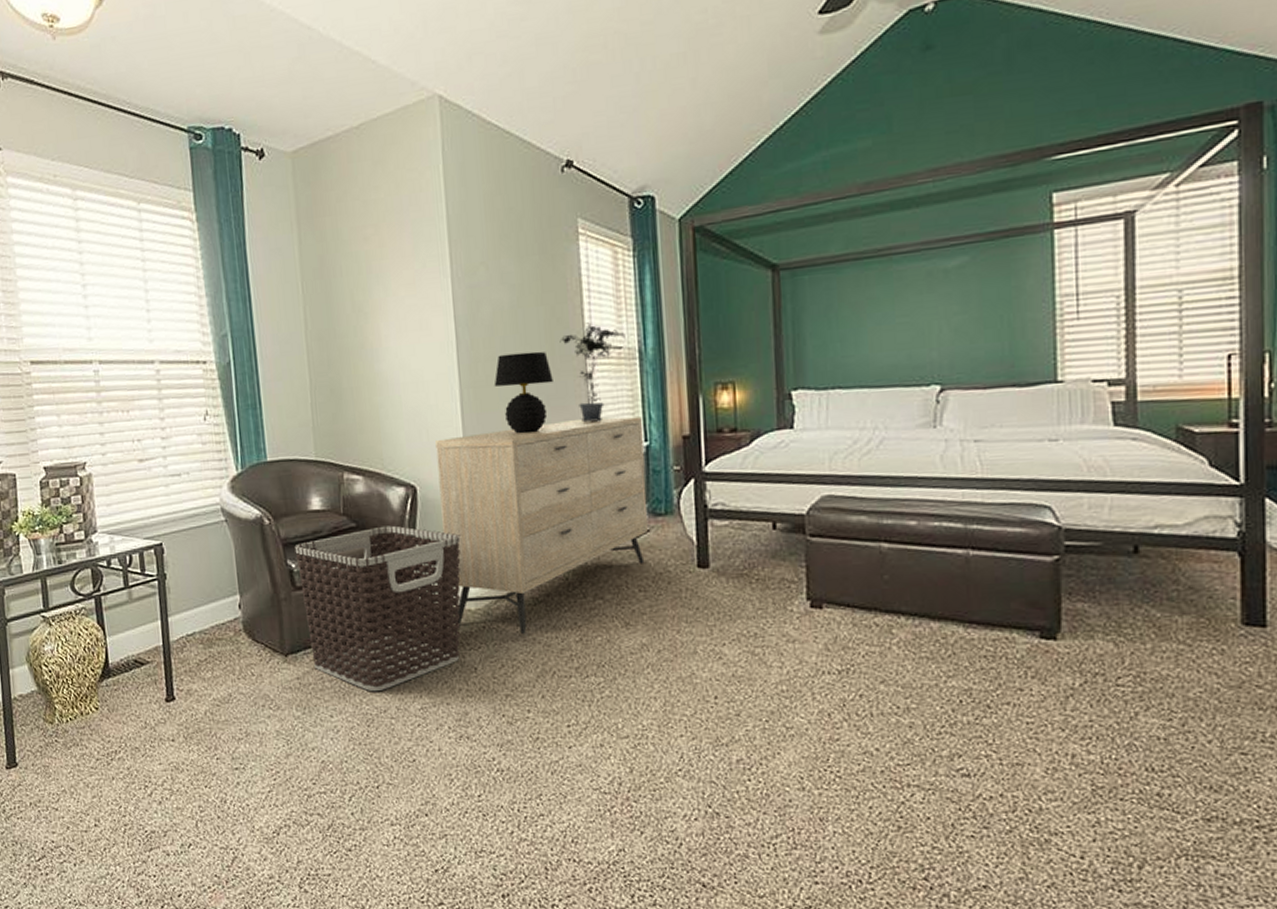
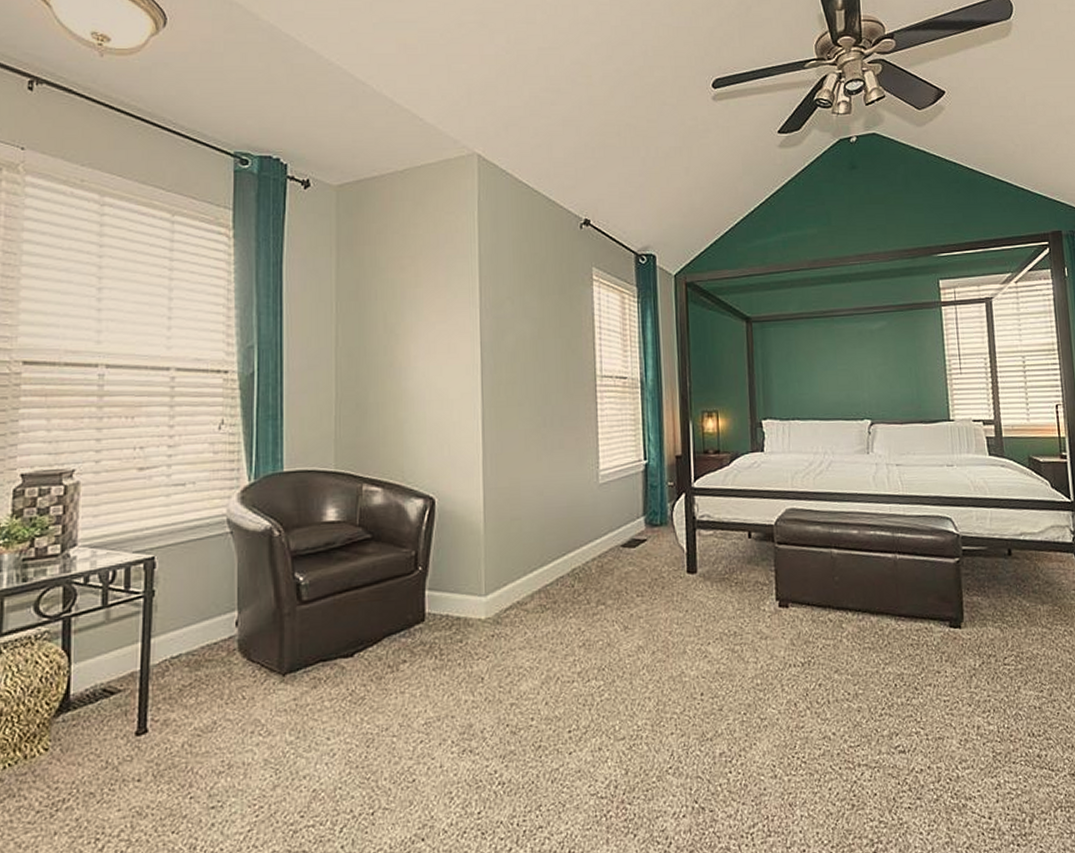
clothes hamper: present [294,525,461,692] -> none [304,536,475,709]
dresser: present [435,417,648,634] -> none [456,438,646,641]
table lamp: present [494,351,553,434] -> none [513,377,567,451]
potted plant: present [559,322,626,423] -> none [574,355,630,442]

